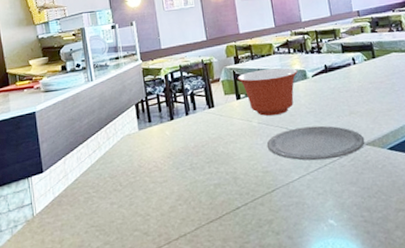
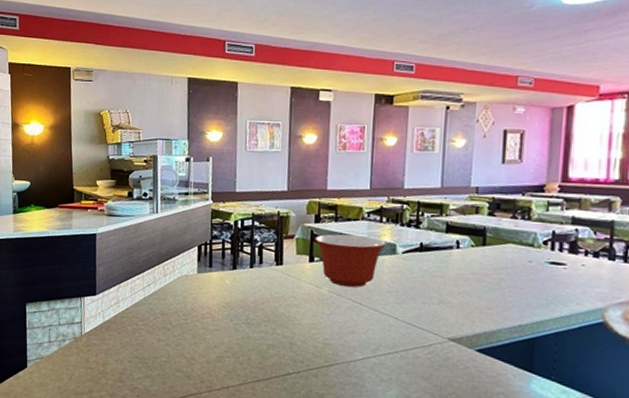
plate: present [266,125,365,161] -> none [333,305,450,348]

